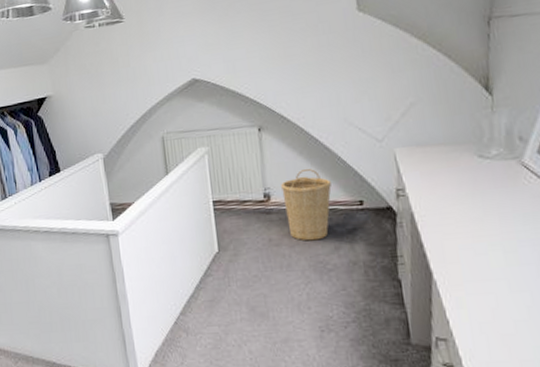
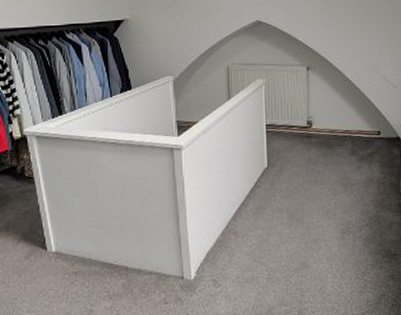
basket: present [281,168,331,241] -> none [321,103,358,161]

